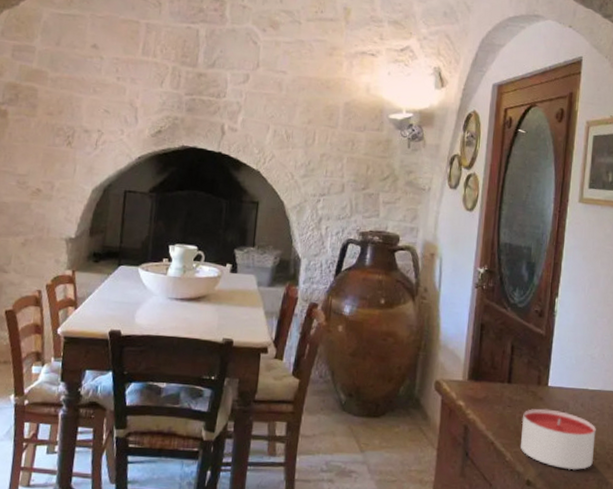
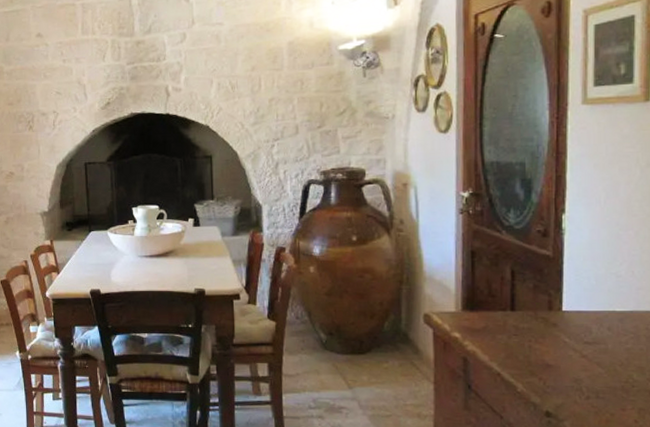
candle: present [521,408,596,471] -> none [532,335,631,400]

